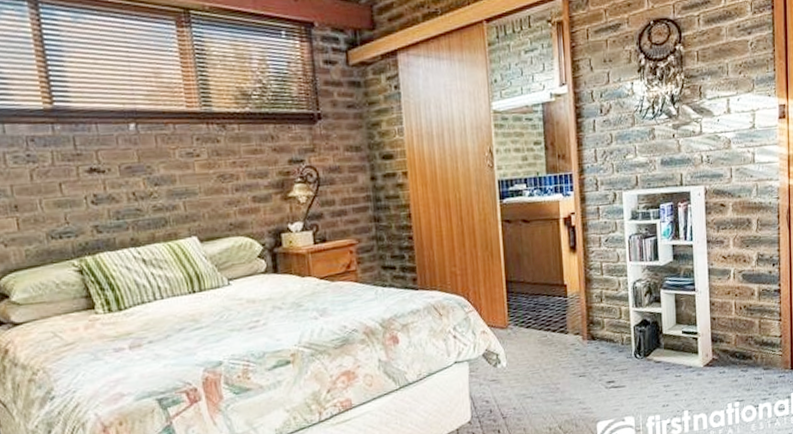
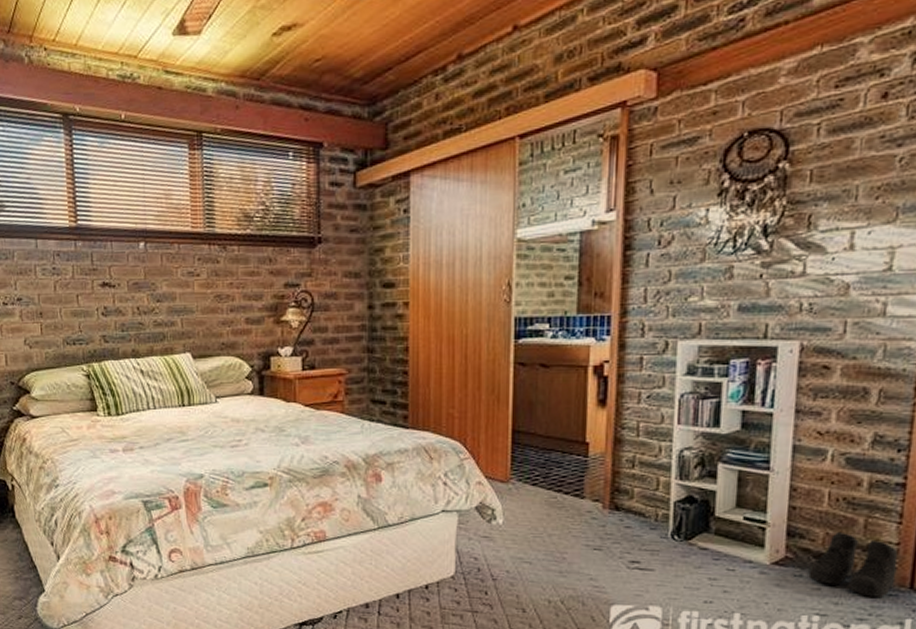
boots: none [729,332,782,381] -> present [808,531,898,599]

